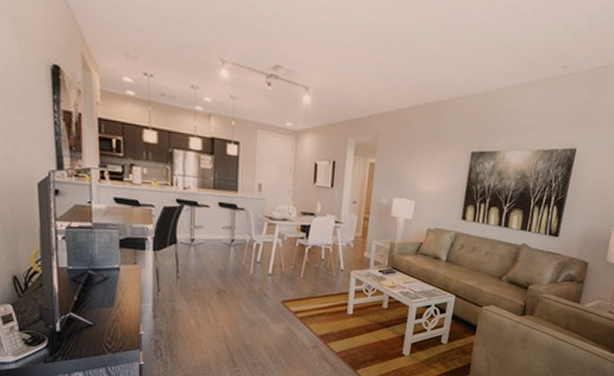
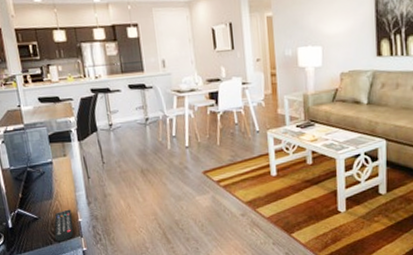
remote control: none [109,320,133,353] -> present [54,209,74,242]

